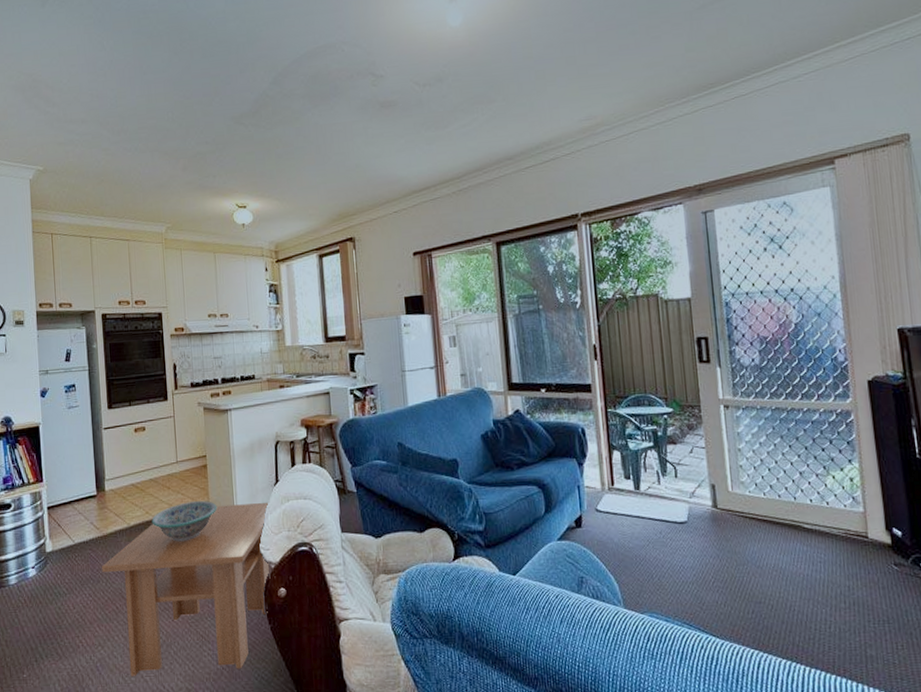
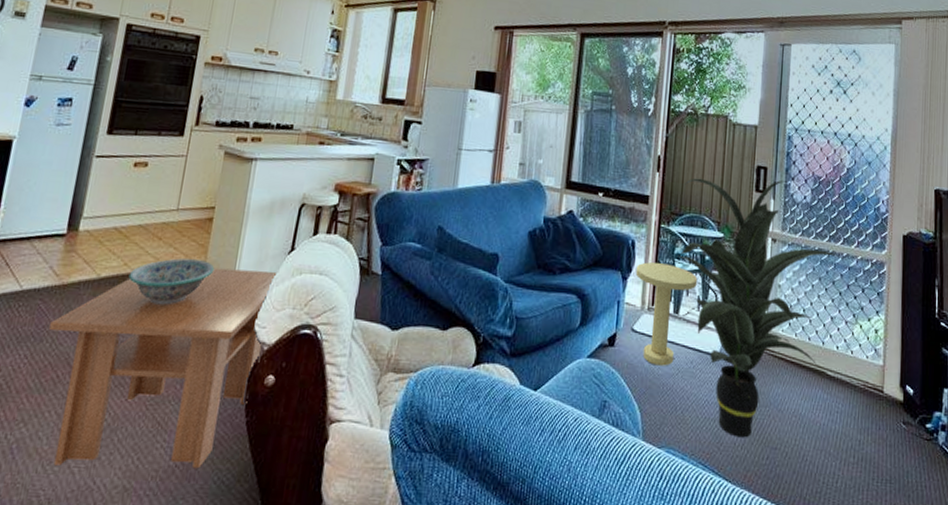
side table: none [590,445,654,540] -> present [635,262,698,366]
indoor plant: none [625,347,806,596] -> present [676,178,845,438]

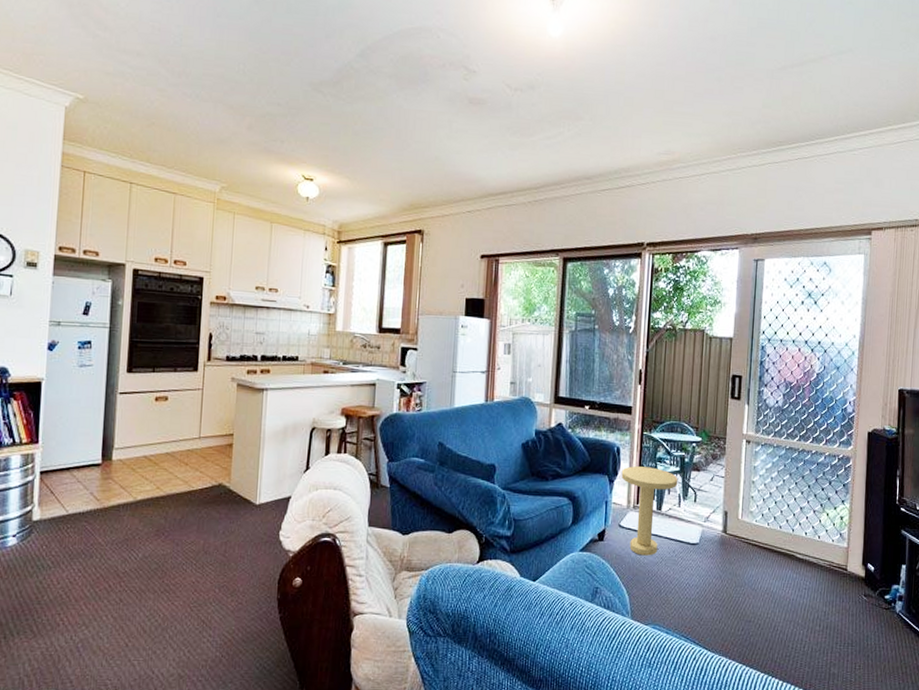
coffee table: present [49,267,279,469] -> none [97,487,297,659]
decorative bowl: present [128,258,215,305] -> none [162,481,239,522]
indoor plant: present [676,178,845,438] -> none [658,387,814,614]

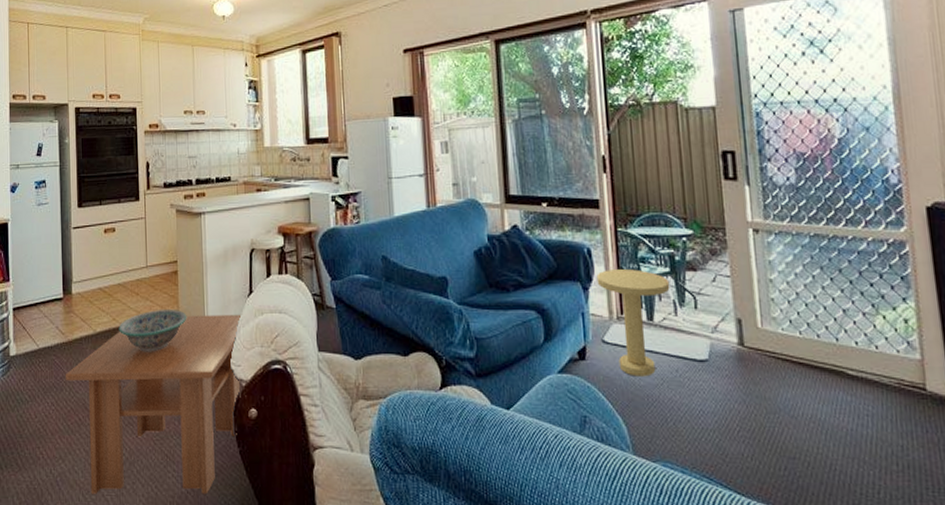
coffee table: none [97,487,297,659] -> present [66,314,243,495]
decorative bowl: none [162,481,239,522] -> present [118,310,187,352]

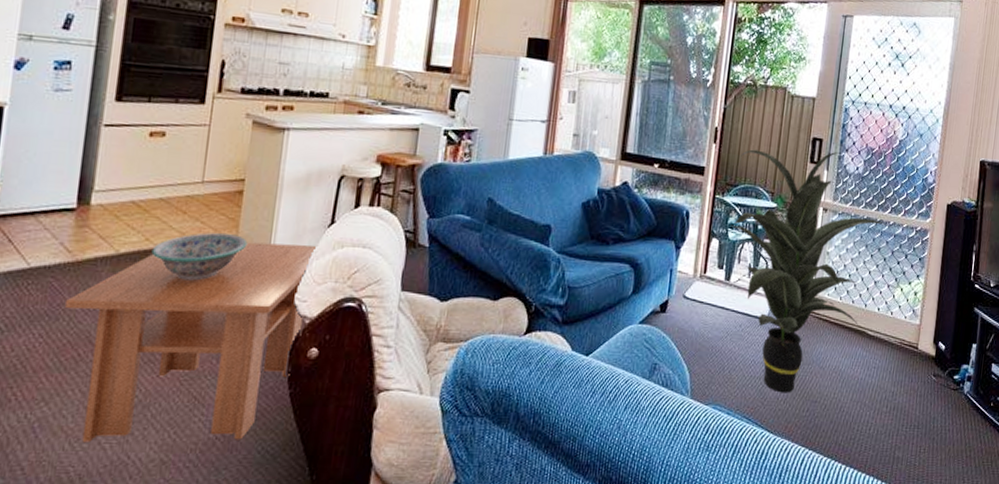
side table: present [596,269,670,377] -> none [689,232,750,330]
indoor plant: none [638,163,851,448] -> present [730,149,892,393]

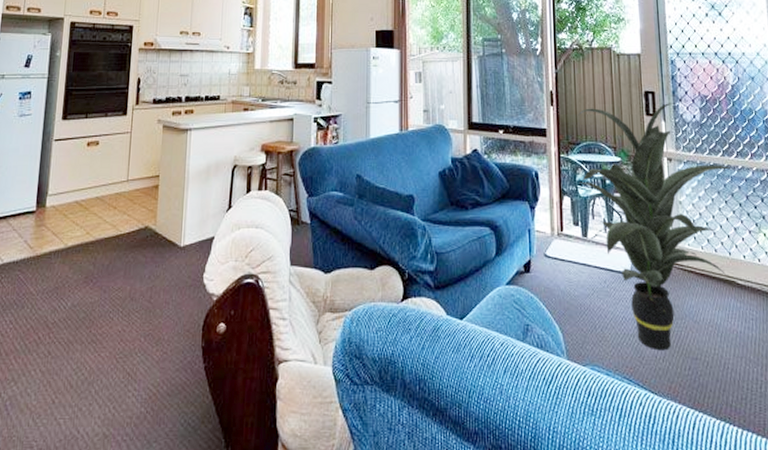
coffee table: present [65,242,319,442] -> none [29,228,220,418]
decorative bowl: present [151,233,248,281] -> none [91,224,164,267]

